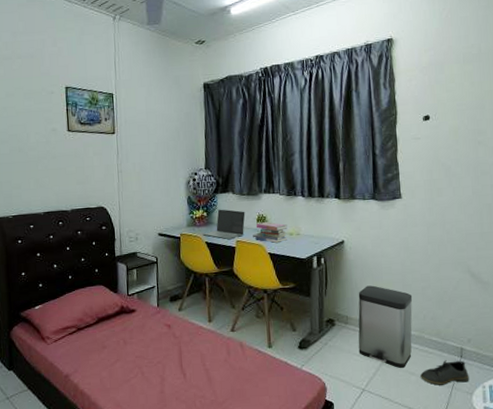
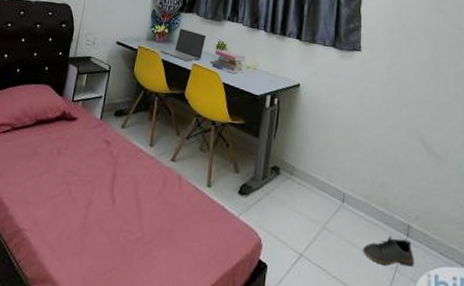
pedal bin: present [358,285,413,368] -> none [301,136,363,237]

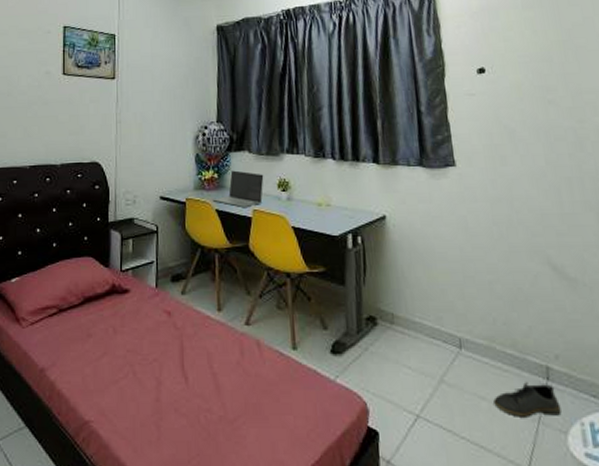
books: present [210,49,246,75] -> none [273,188,315,216]

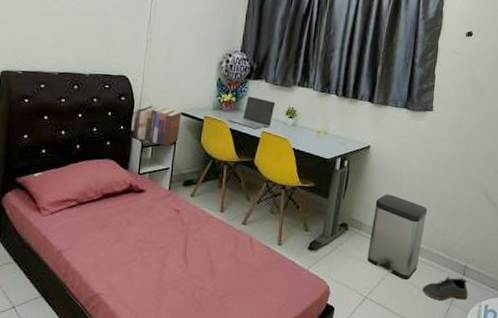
books: none [110,191,161,236] -> present [132,105,182,146]
pedal bin: none [405,275,480,389] -> present [367,194,428,279]

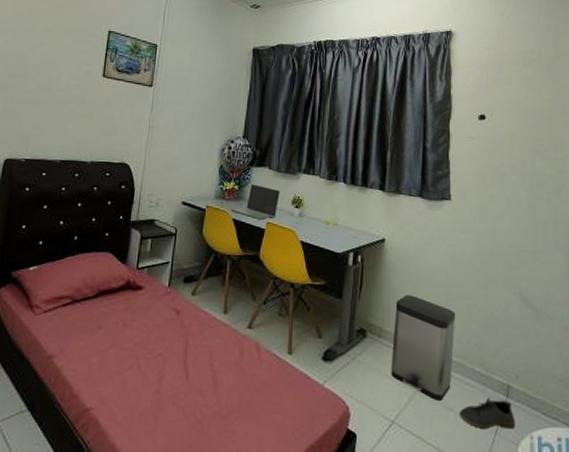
books: present [132,105,182,146] -> none [131,194,183,238]

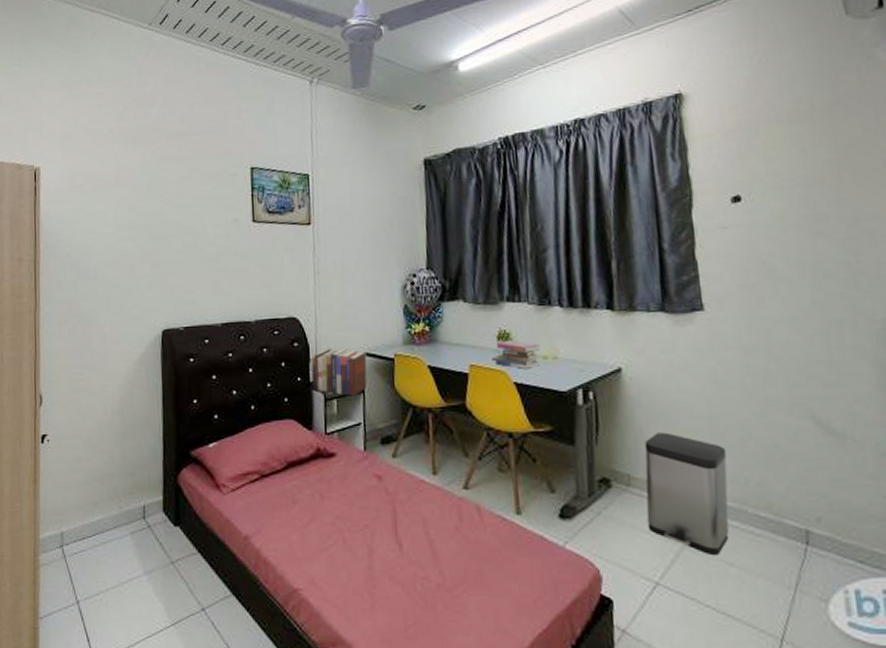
books: none [131,194,183,238] -> present [311,348,367,397]
laptop: present [230,184,280,220] -> none [423,322,482,364]
books: none [285,205,325,232] -> present [492,340,540,370]
shoe: present [459,398,515,429] -> none [744,547,822,585]

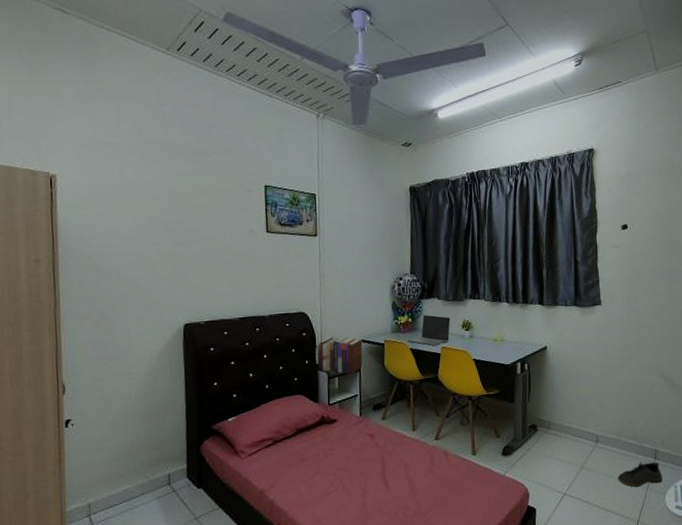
laptop: none [423,322,482,364] -> present [407,315,451,346]
books: present [492,340,540,370] -> none [458,328,492,350]
pedal bin: present [644,432,729,555] -> none [559,390,611,471]
shoe: none [744,547,822,585] -> present [618,462,663,487]

